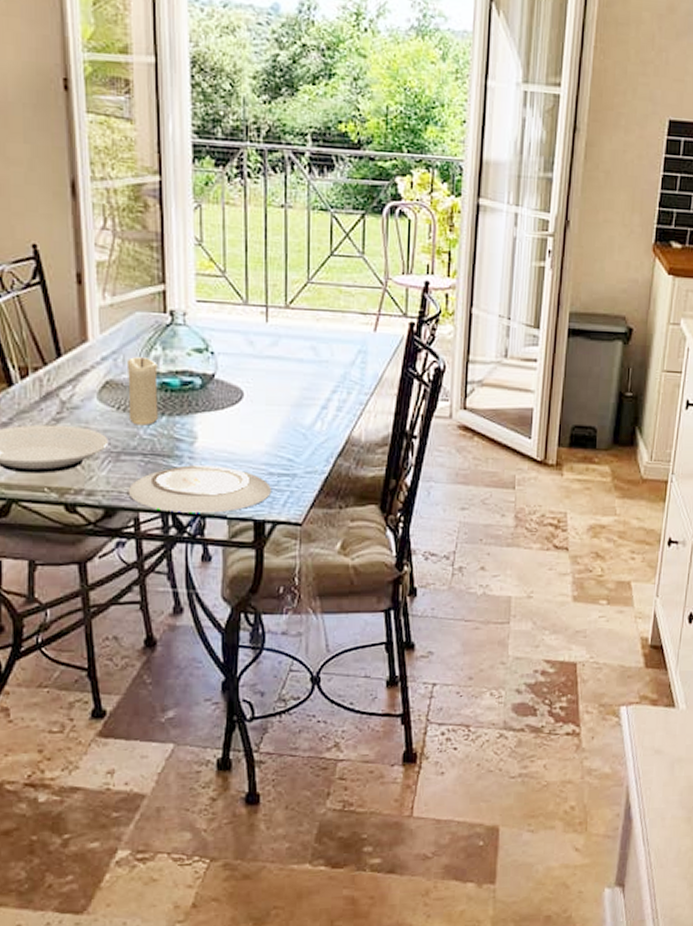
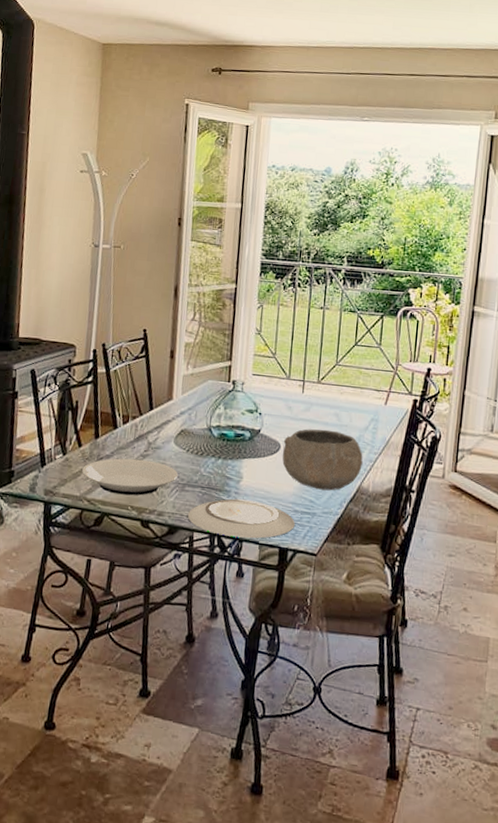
candle: present [128,357,158,426] -> none [194,413,220,465]
bowl: none [246,368,351,445] -> present [282,429,363,491]

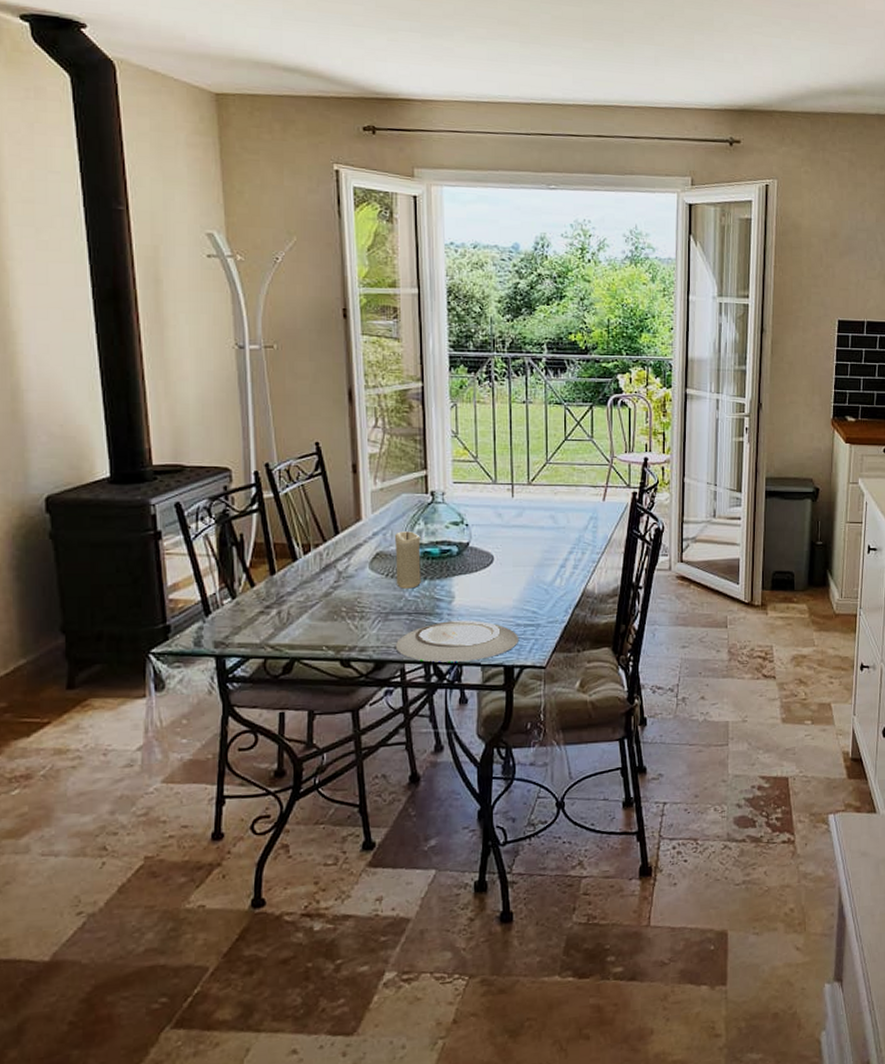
plate: present [82,458,178,496] -> none [259,592,379,635]
candle: none [194,413,220,465] -> present [395,531,421,589]
bowl: present [282,429,363,491] -> none [496,534,585,599]

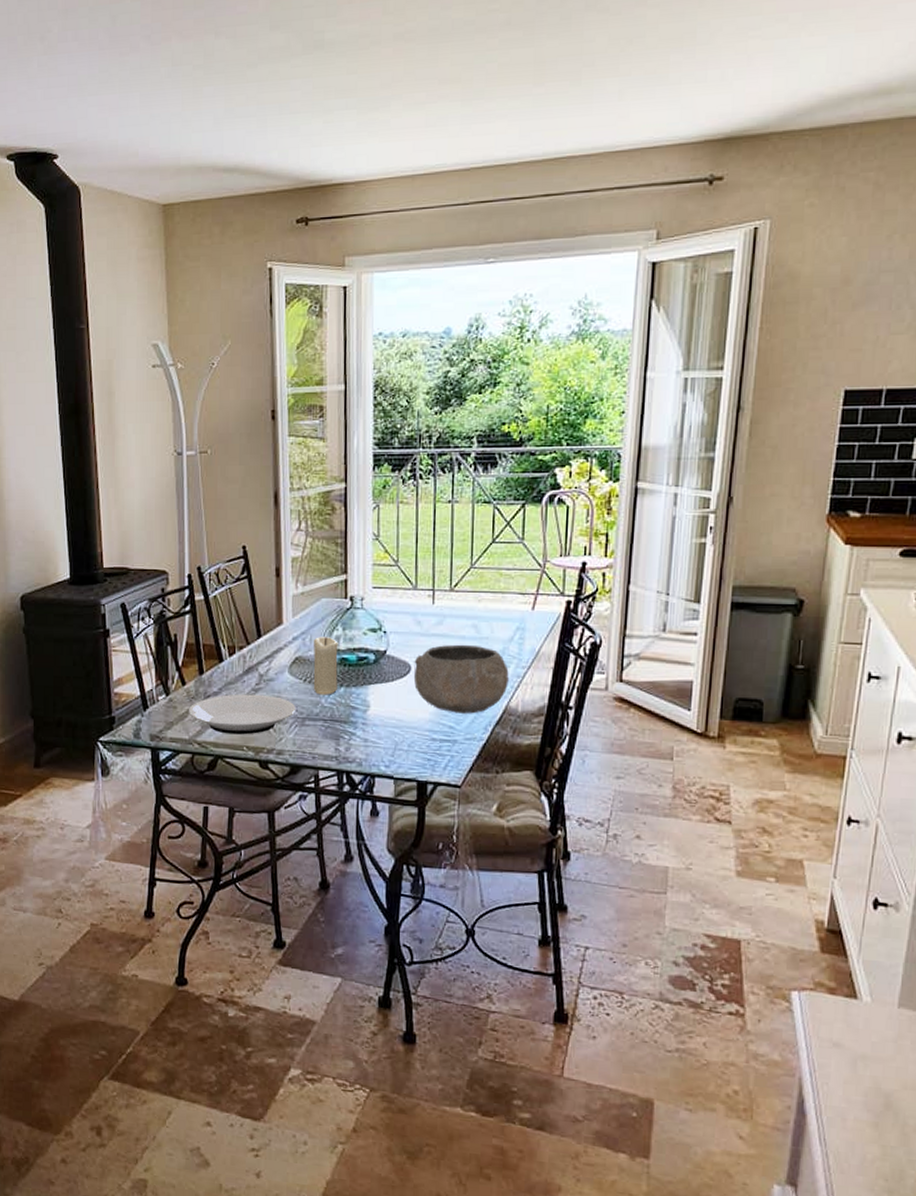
plate: none [259,592,379,635] -> present [189,694,296,735]
plate: present [395,620,518,663] -> none [310,730,433,773]
bowl: none [496,534,585,599] -> present [413,644,509,714]

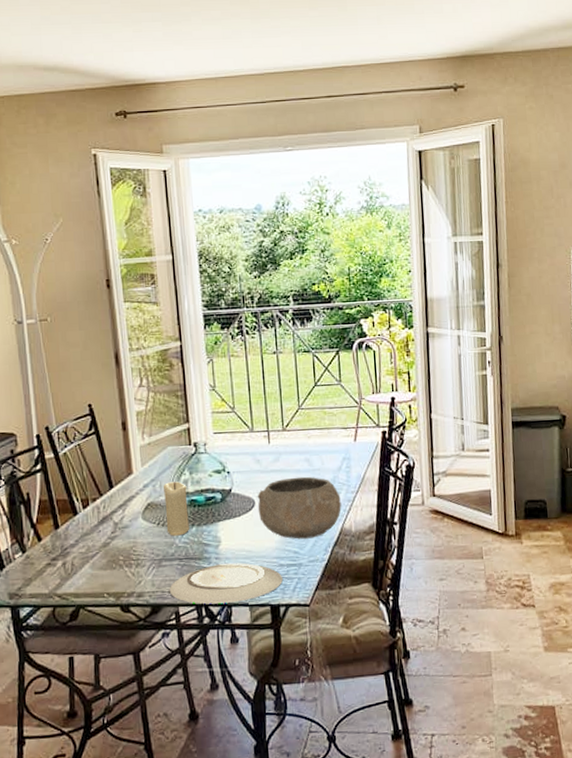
plate: present [189,694,296,735] -> none [47,541,152,584]
plate: none [310,730,433,773] -> present [169,563,283,605]

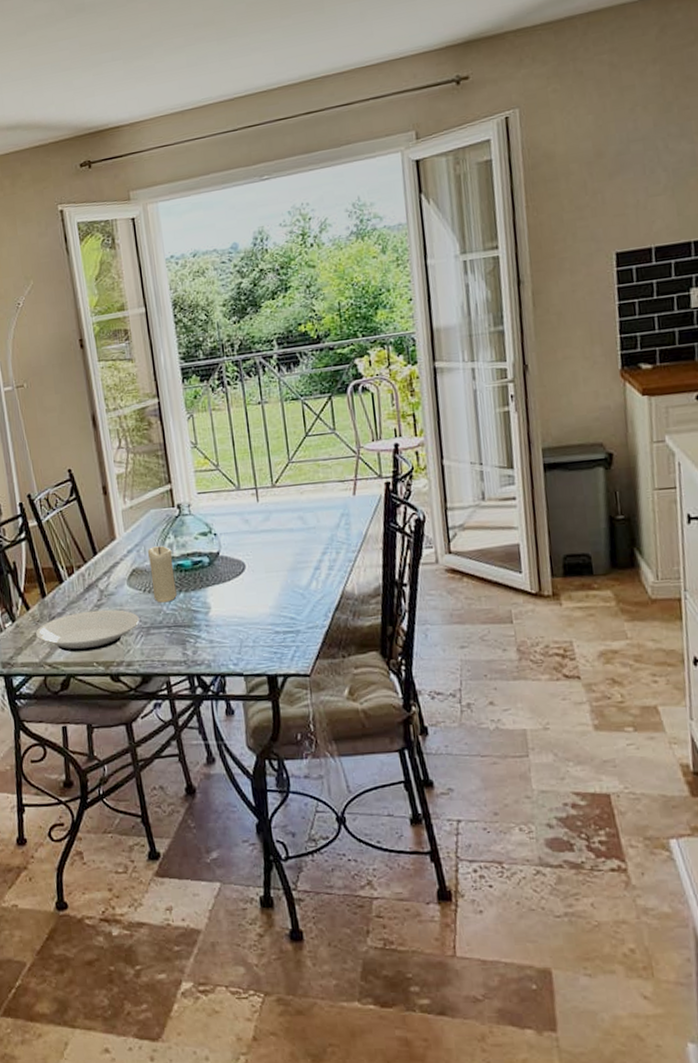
plate: none [47,541,152,584] -> present [36,609,140,653]
plate: present [169,563,283,605] -> none [158,630,279,674]
bowl: present [257,476,341,539] -> none [247,536,342,604]

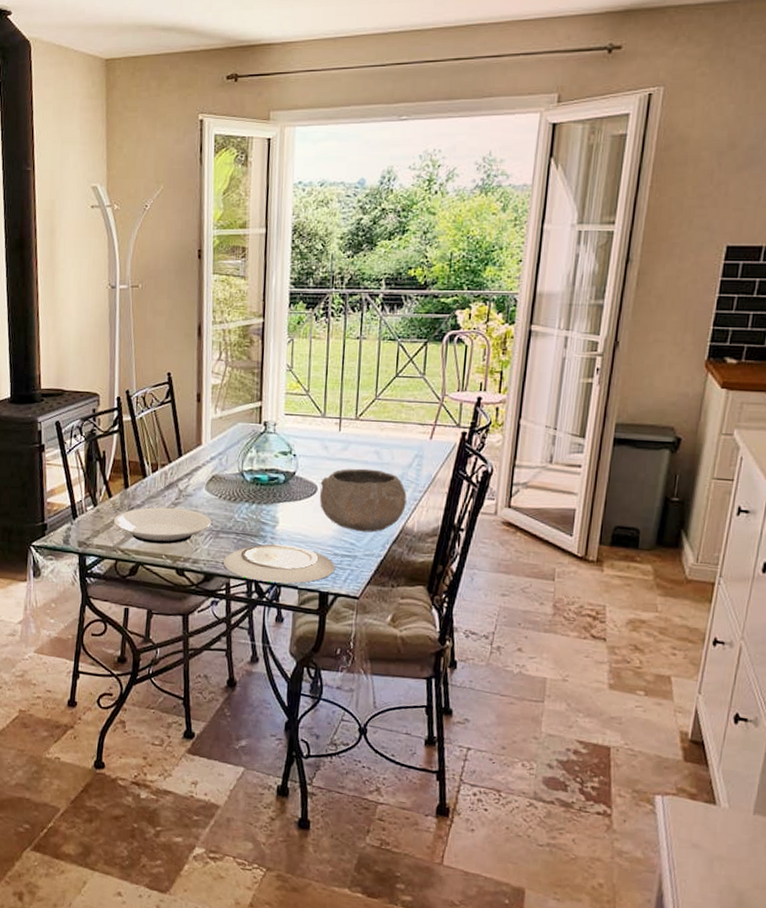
candle: present [148,546,177,603] -> none [227,457,252,511]
plate: none [158,630,279,674] -> present [222,544,335,584]
bowl: none [247,536,342,604] -> present [319,468,407,532]

